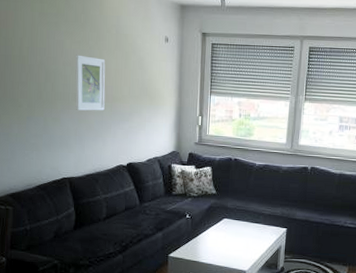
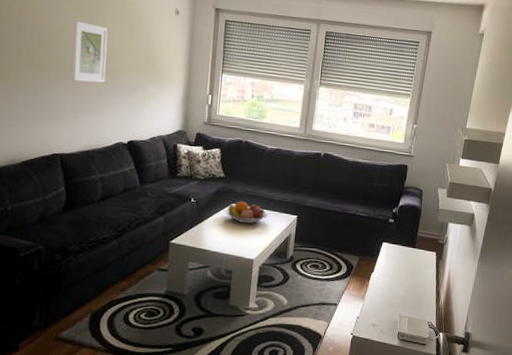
fruit bowl: none [217,216,259,237] -> present [224,201,269,224]

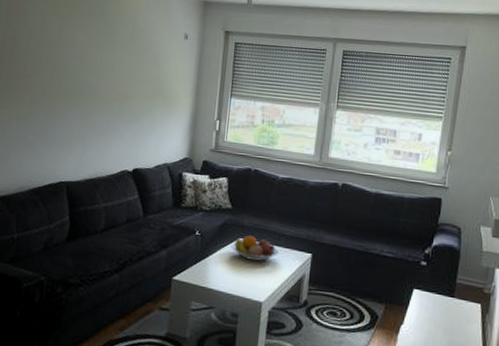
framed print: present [71,20,109,83] -> none [81,49,119,110]

